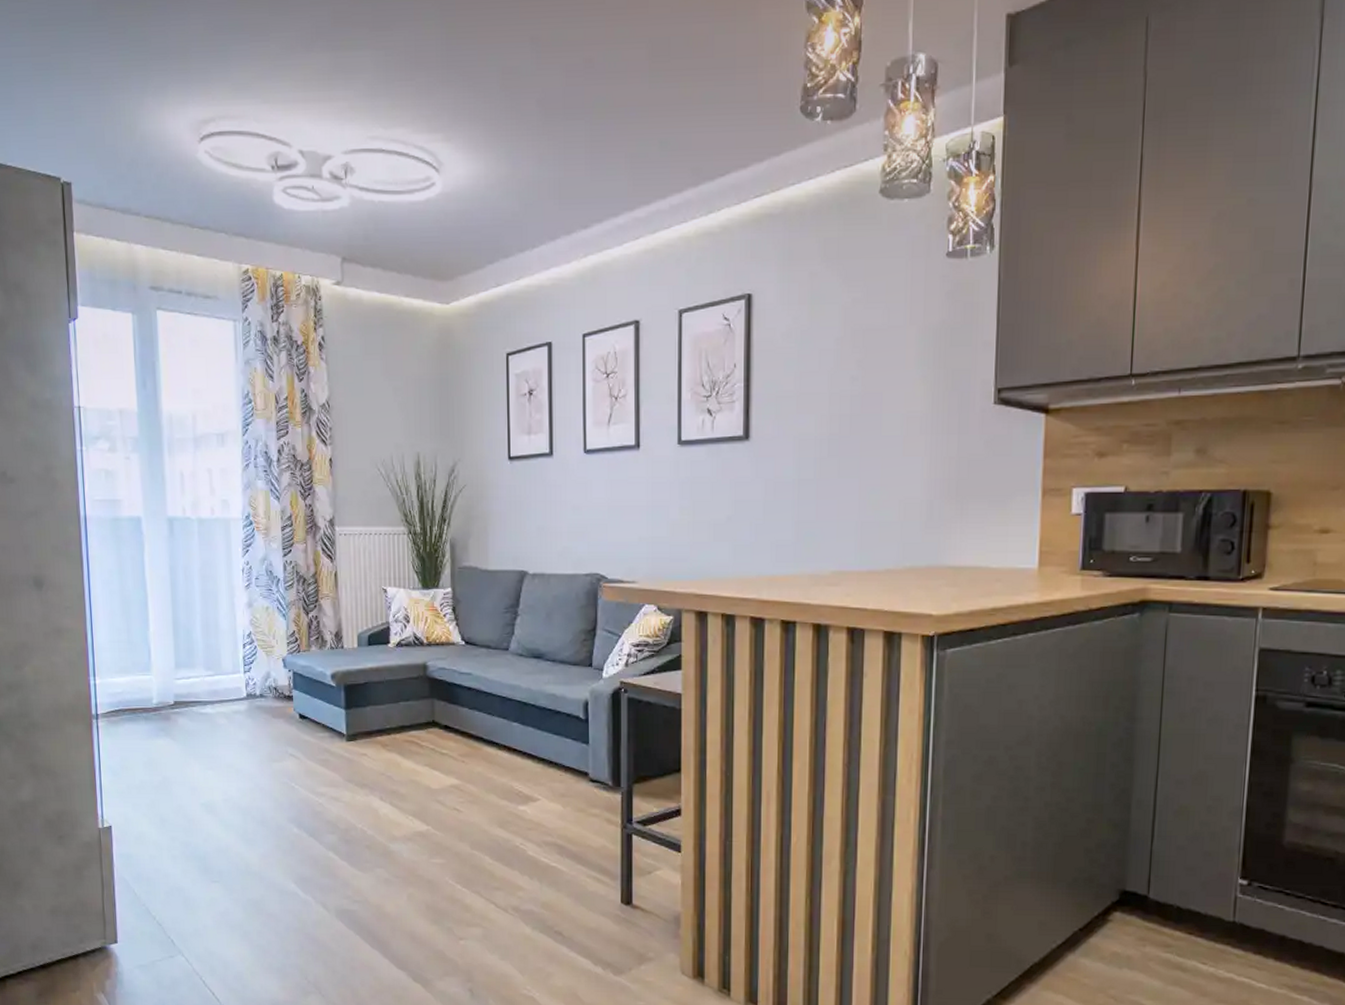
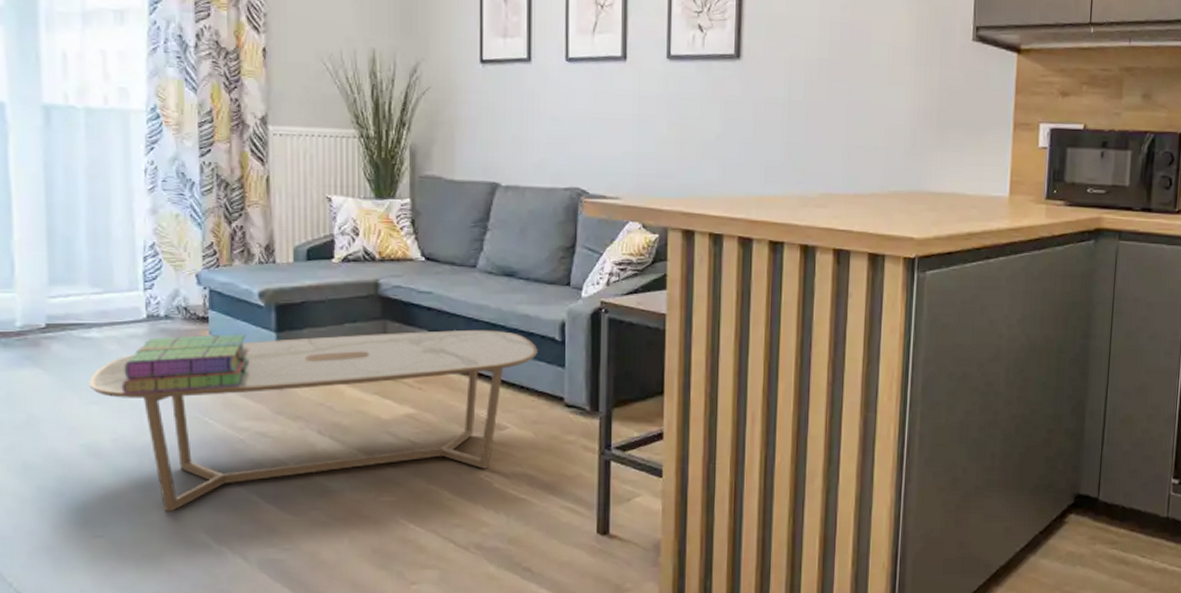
coffee table: none [206,708,564,864] -> present [89,329,538,512]
stack of books: none [229,710,325,762] -> present [121,334,250,394]

